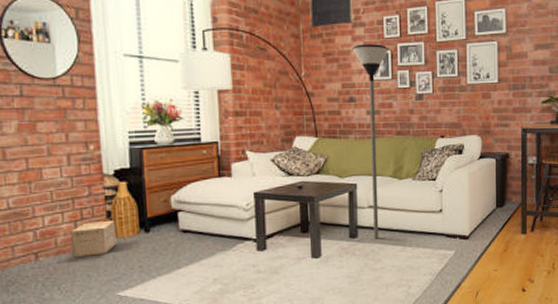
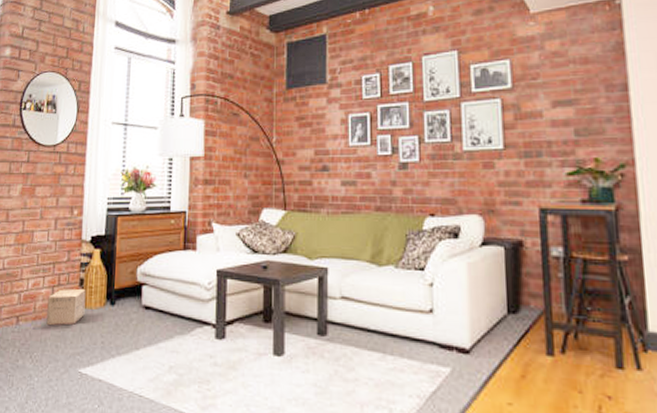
floor lamp: present [352,44,390,239] -> none [327,106,369,340]

